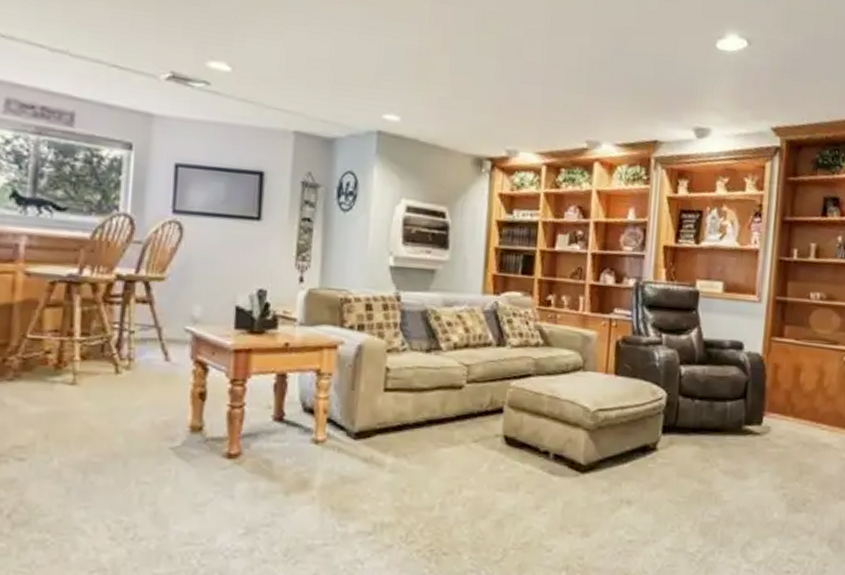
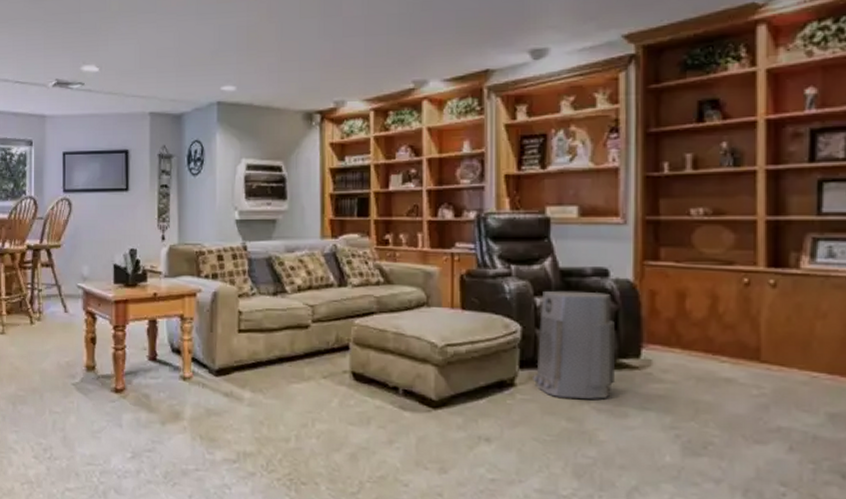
air purifier: none [673,360,744,463] -> present [533,290,616,399]

